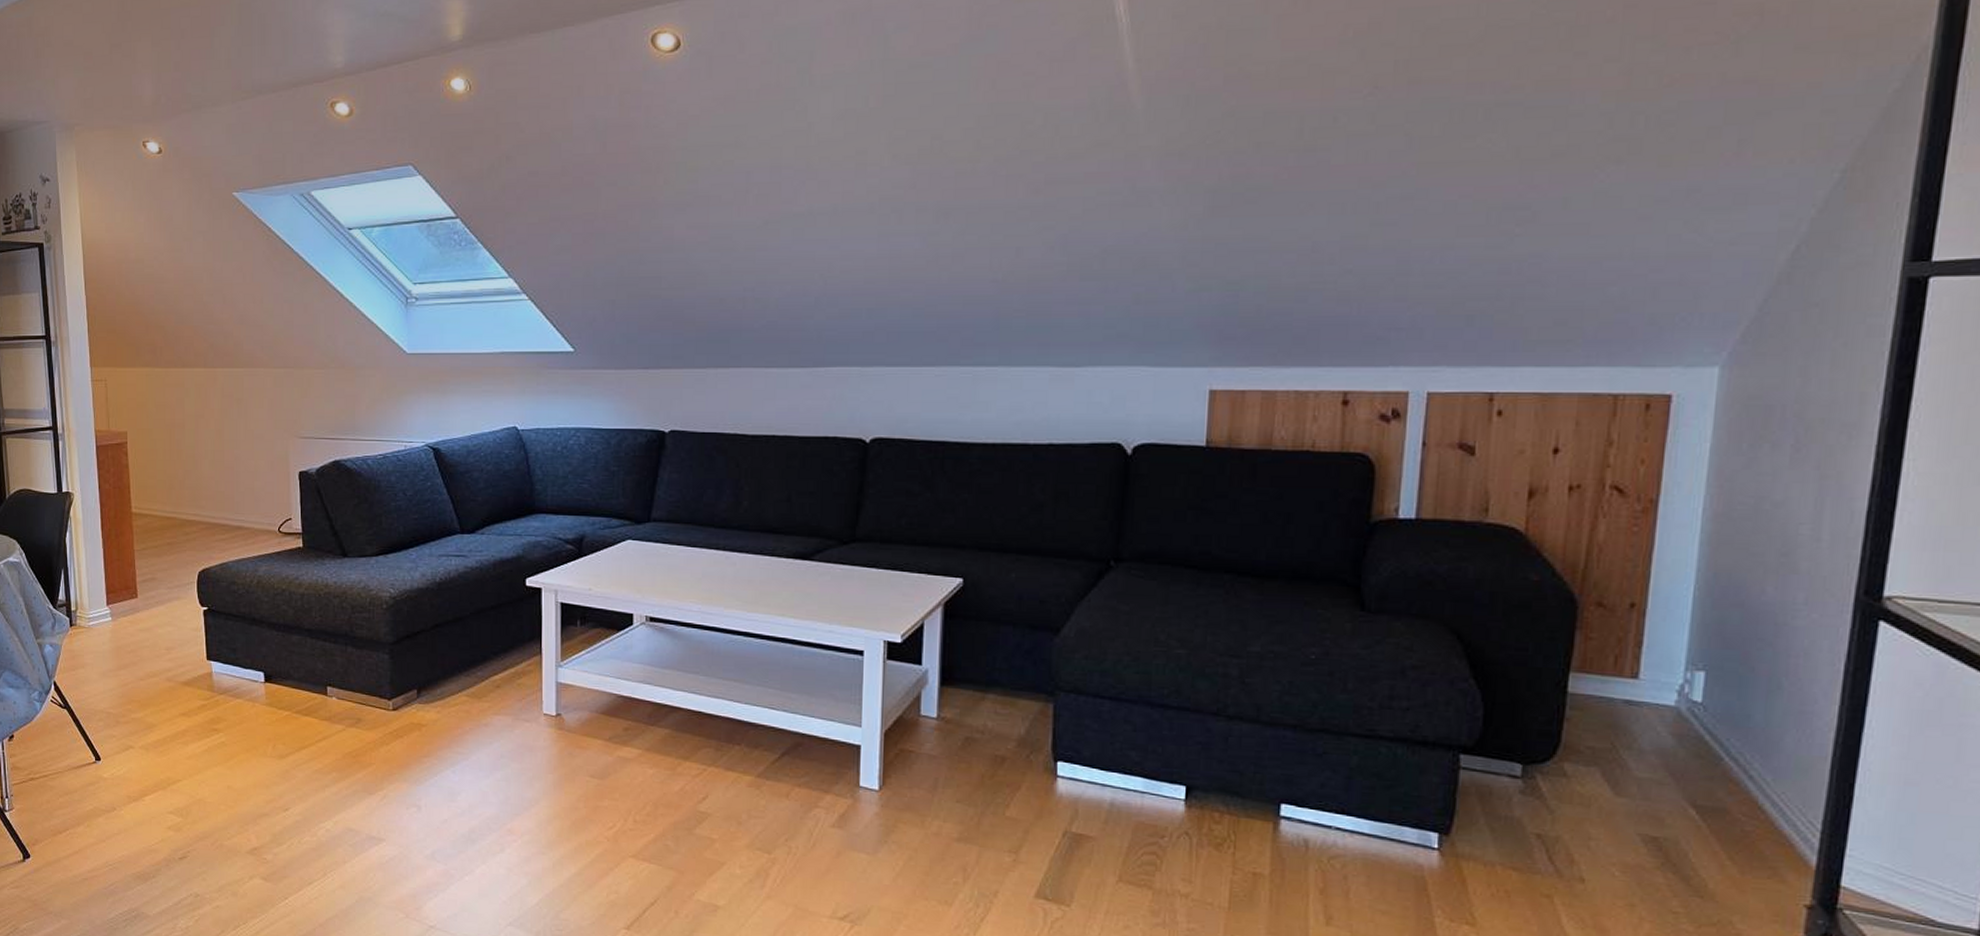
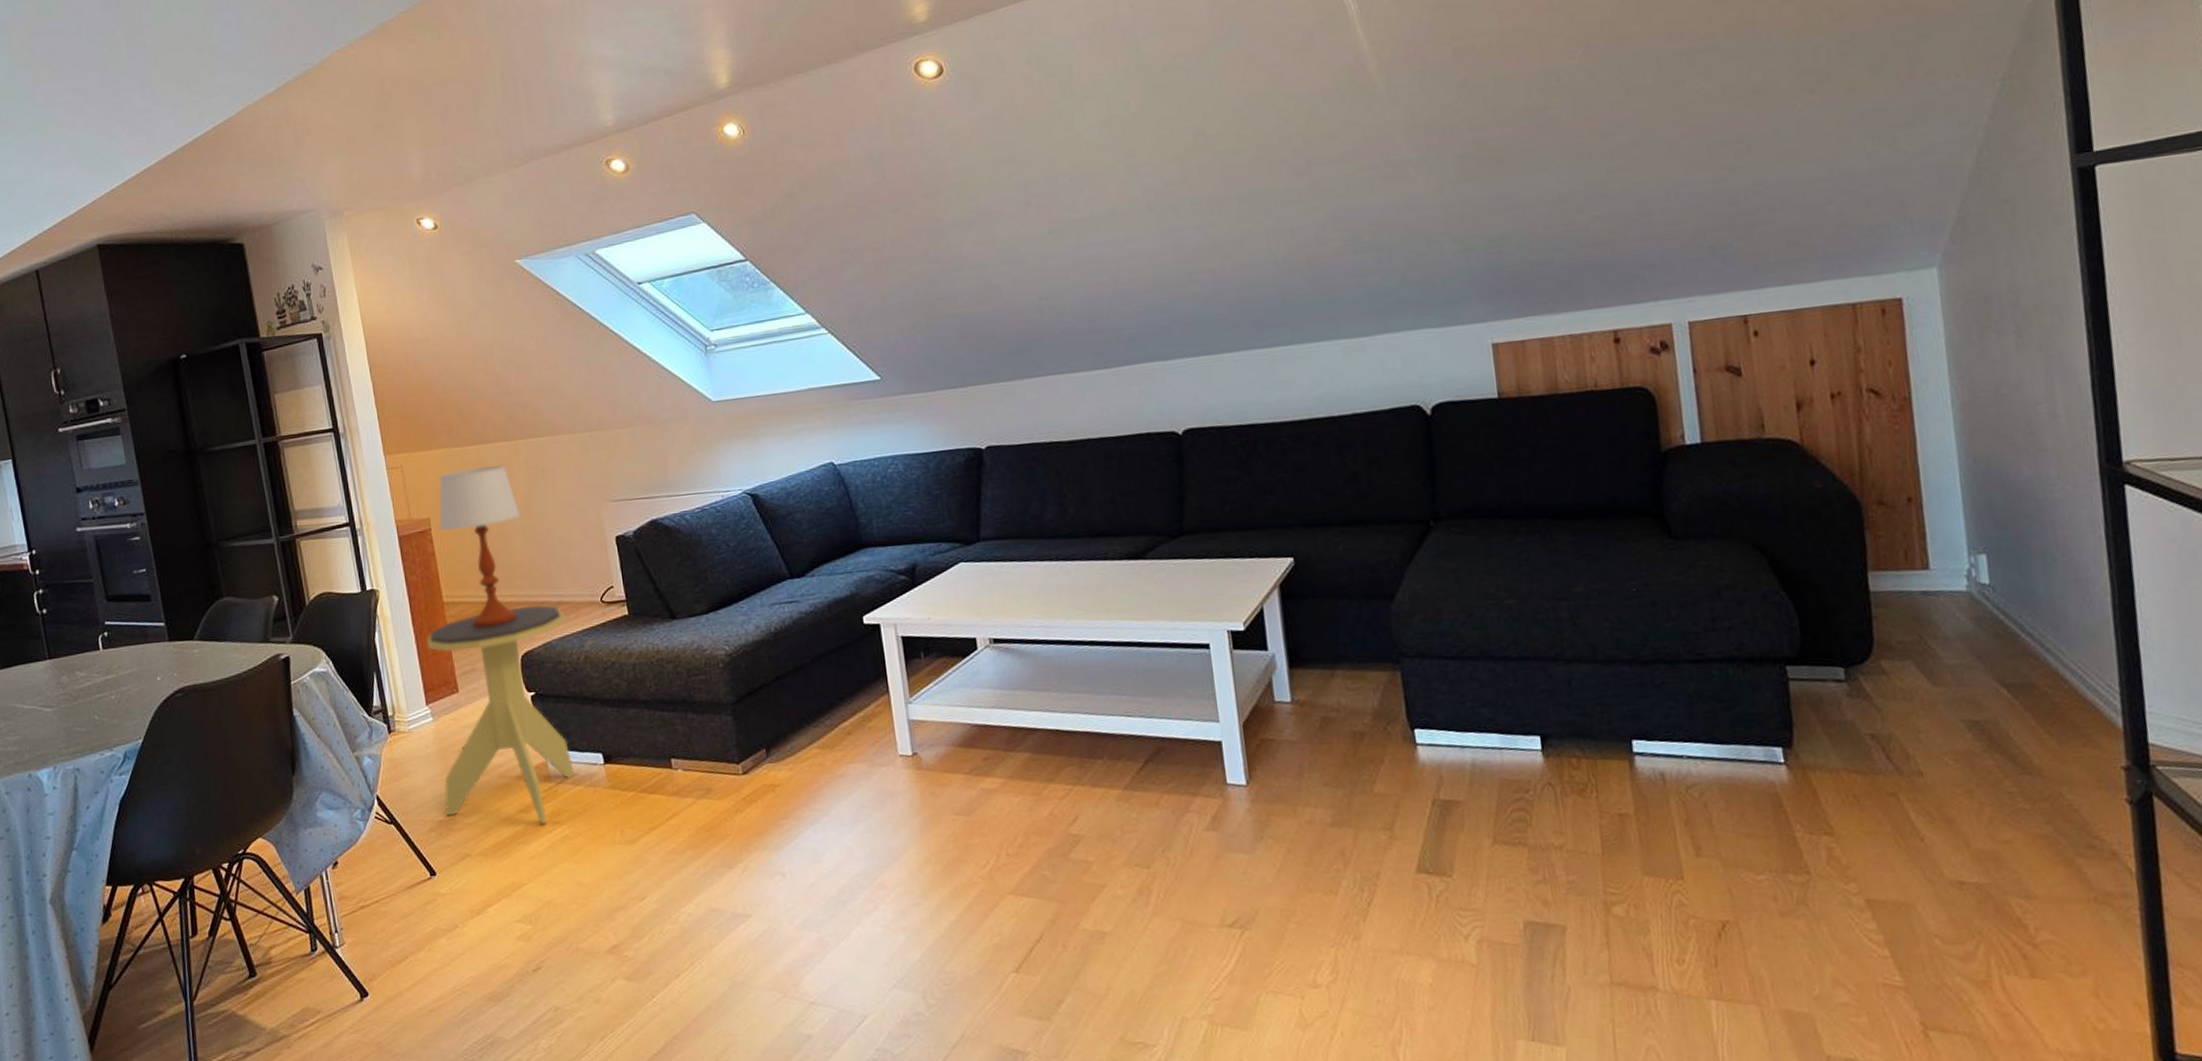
side table: none [112,526,242,730] -> present [426,604,575,825]
table lamp: none [135,389,212,541] -> present [439,464,521,628]

